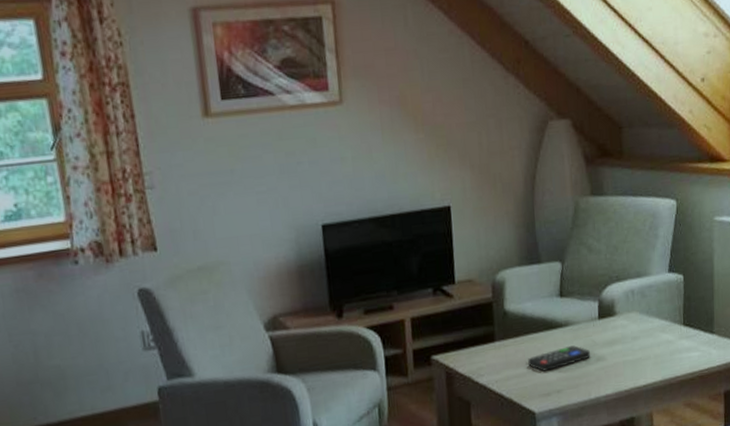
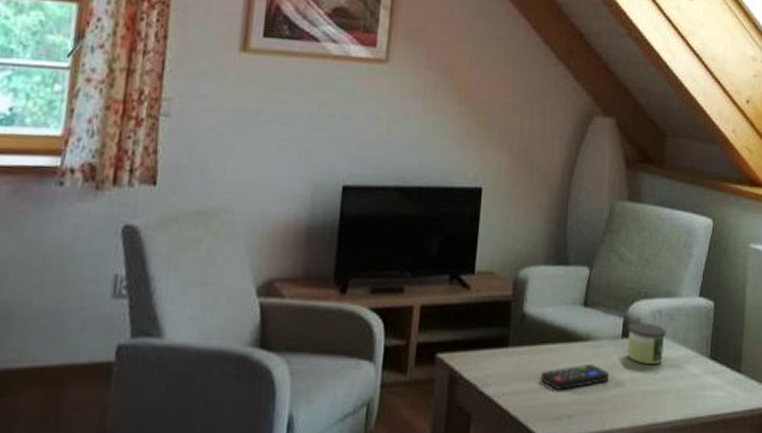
candle: none [603,302,640,339] -> present [627,322,667,364]

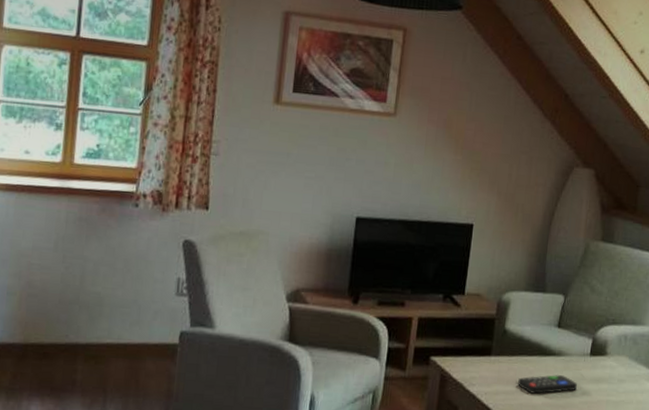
candle: present [627,322,667,364] -> none [594,343,630,379]

